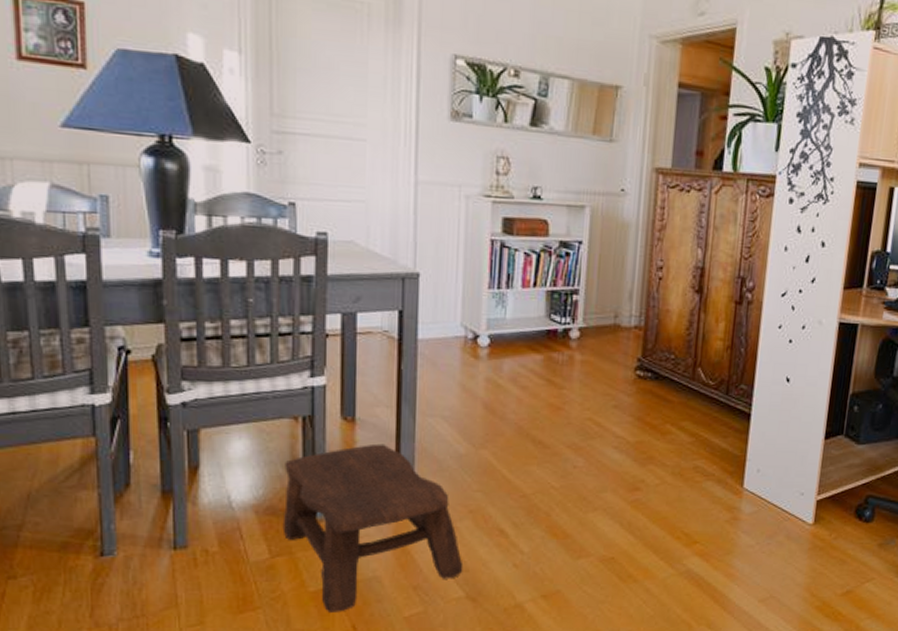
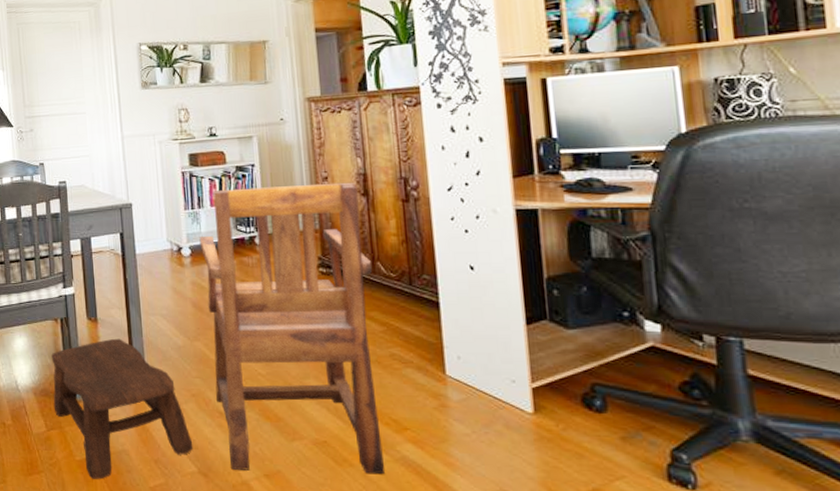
armchair: none [498,268,693,592] -> present [199,182,386,474]

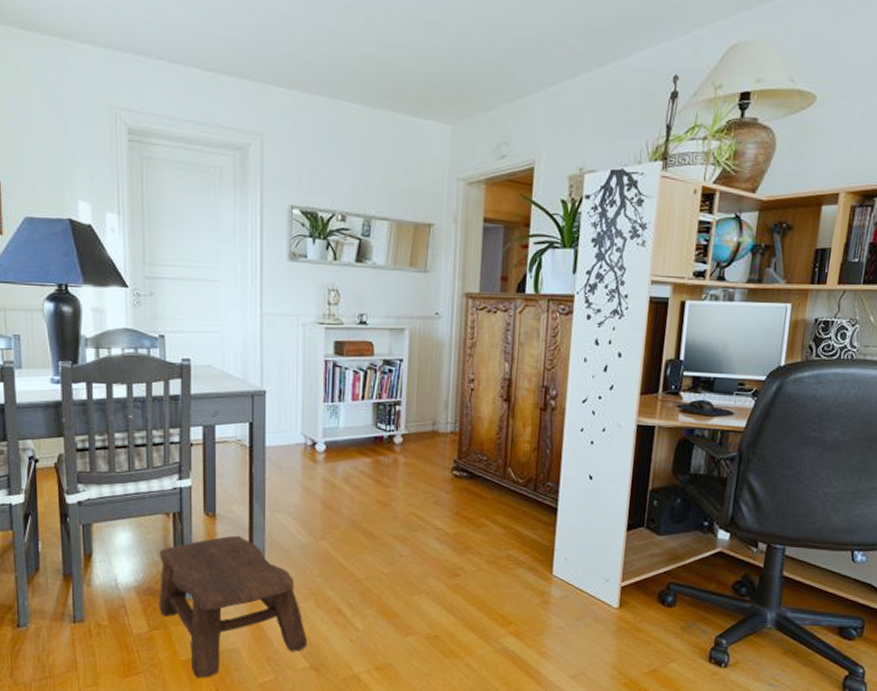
armchair: present [199,182,386,474] -> none [336,383,504,664]

